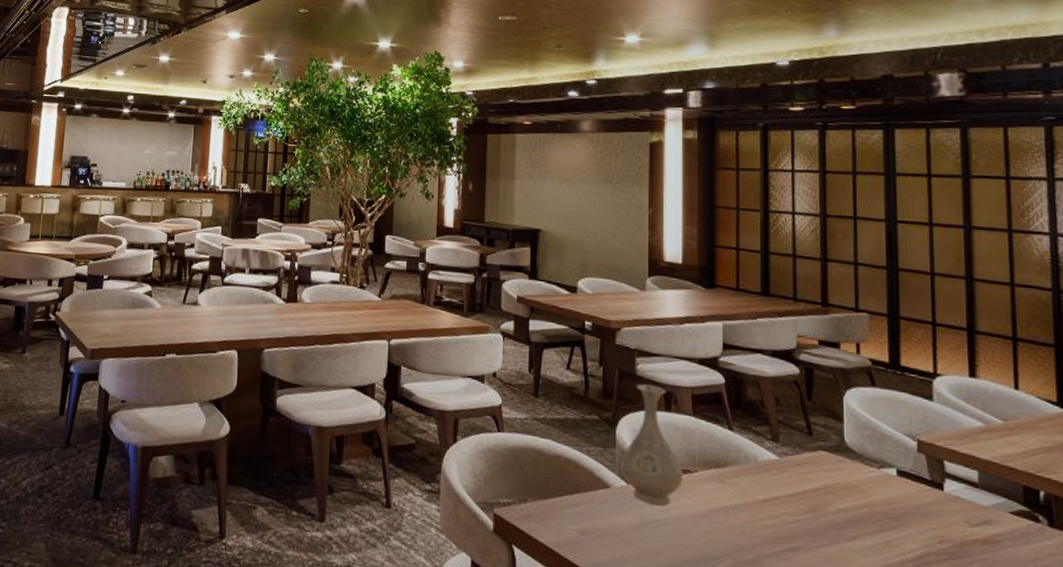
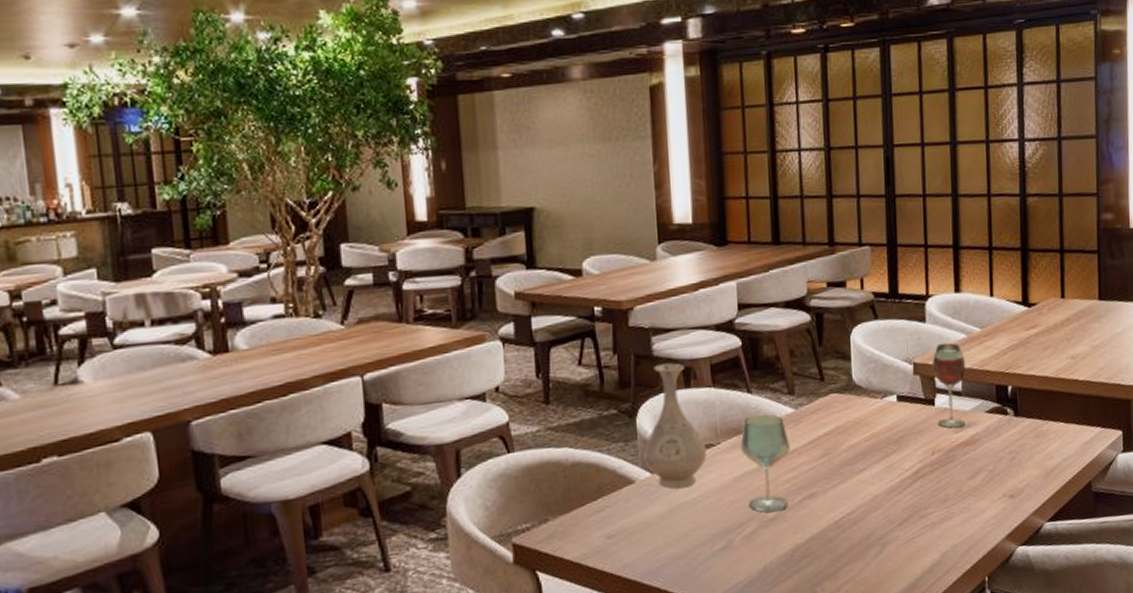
wine glass: none [718,452,772,556] -> present [740,414,790,513]
wineglass: none [941,427,984,522] -> present [933,343,966,428]

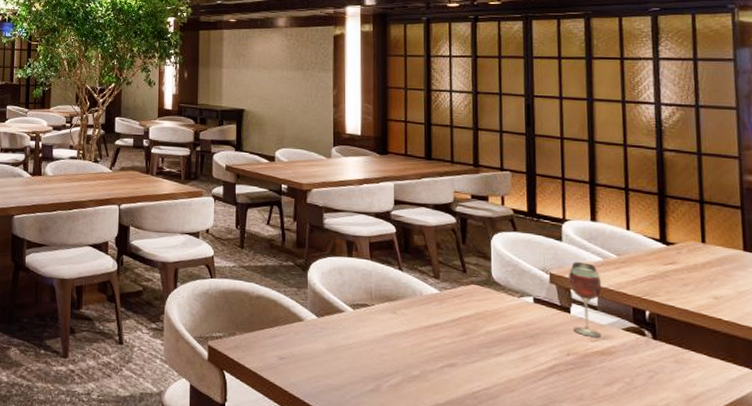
vase: present [643,363,707,489] -> none [312,235,362,334]
wine glass: present [740,414,790,513] -> none [391,289,434,372]

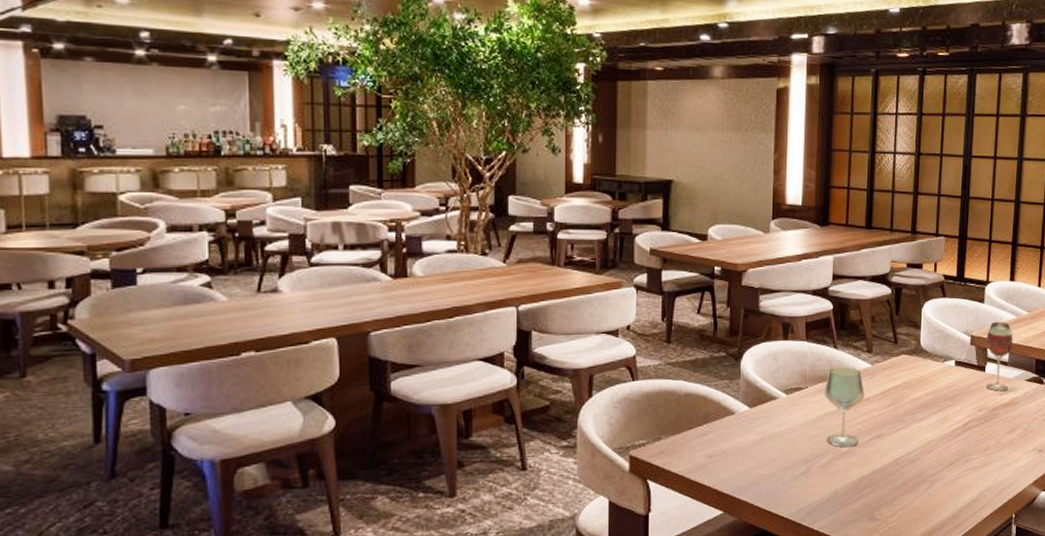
wine glass: none [391,289,434,372] -> present [824,367,865,448]

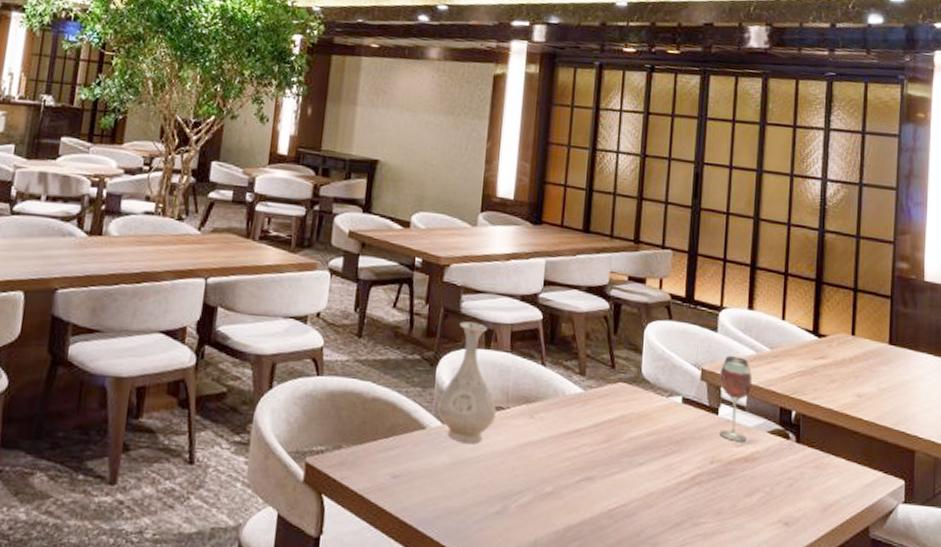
vase: none [744,318,796,422] -> present [437,321,496,444]
wine glass: present [824,367,865,448] -> none [527,388,575,487]

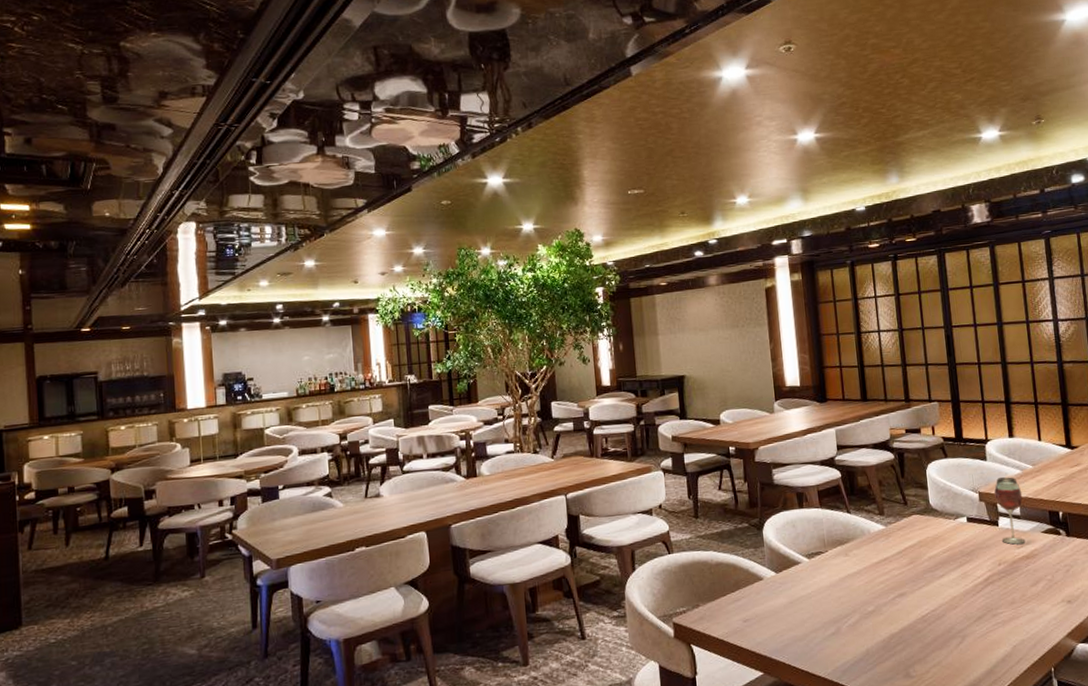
vase: present [437,321,496,444] -> none [769,489,818,585]

